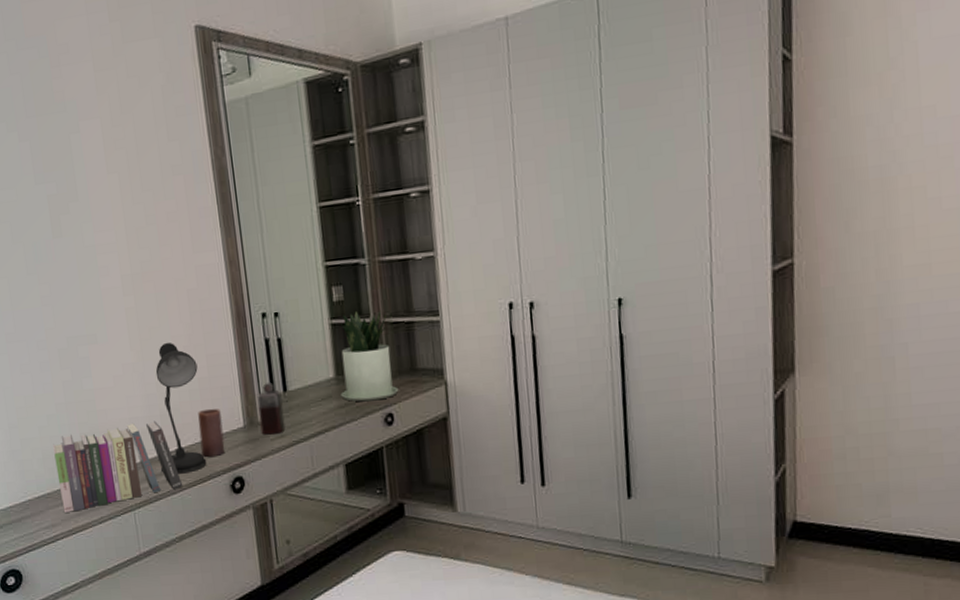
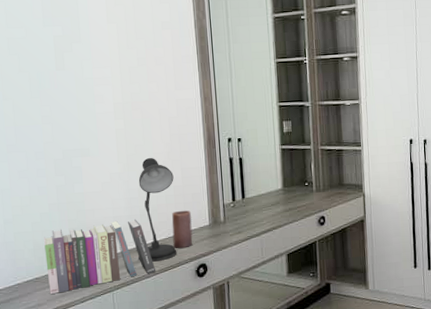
perfume bottle: present [257,383,286,435] -> none [221,191,242,231]
planter: present [340,310,399,402] -> none [286,141,330,208]

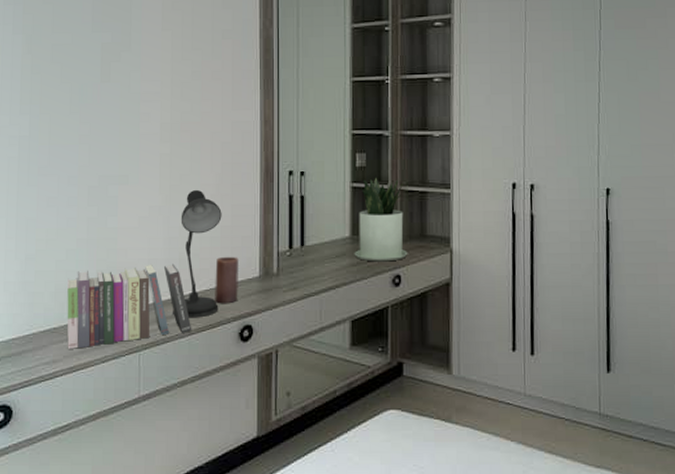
planter: none [286,141,330,208] -> present [354,178,408,262]

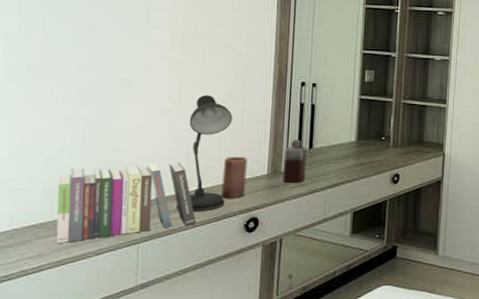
perfume bottle: none [275,236,299,286] -> present [283,140,307,183]
planter: present [354,178,408,262] -> none [358,92,407,163]

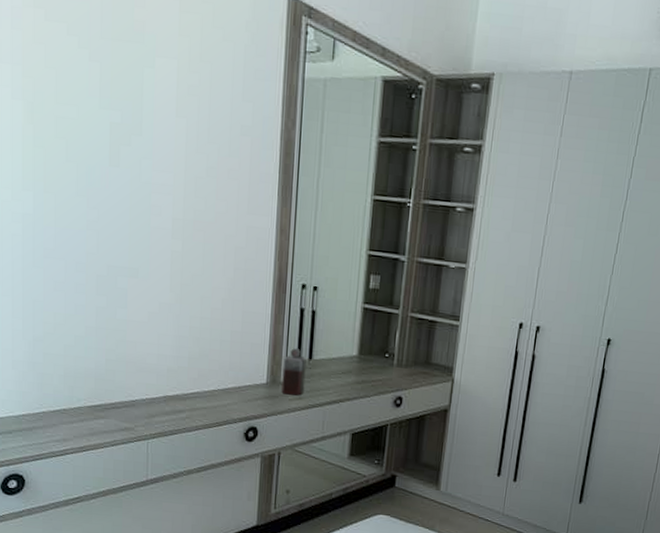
books: present [56,162,197,243] -> none [76,358,199,431]
desk lamp: present [176,94,233,212] -> none [181,291,233,415]
candle: present [221,156,247,198] -> none [222,360,247,405]

